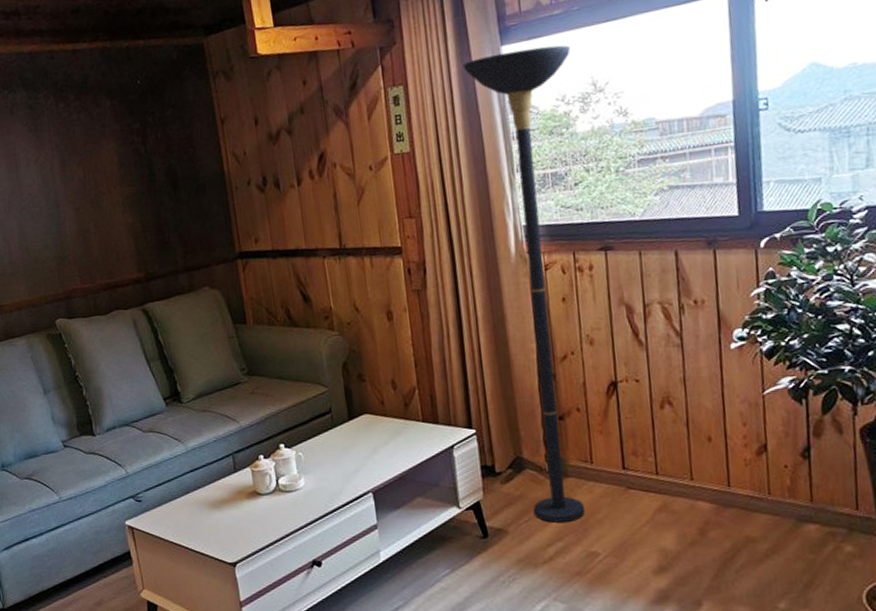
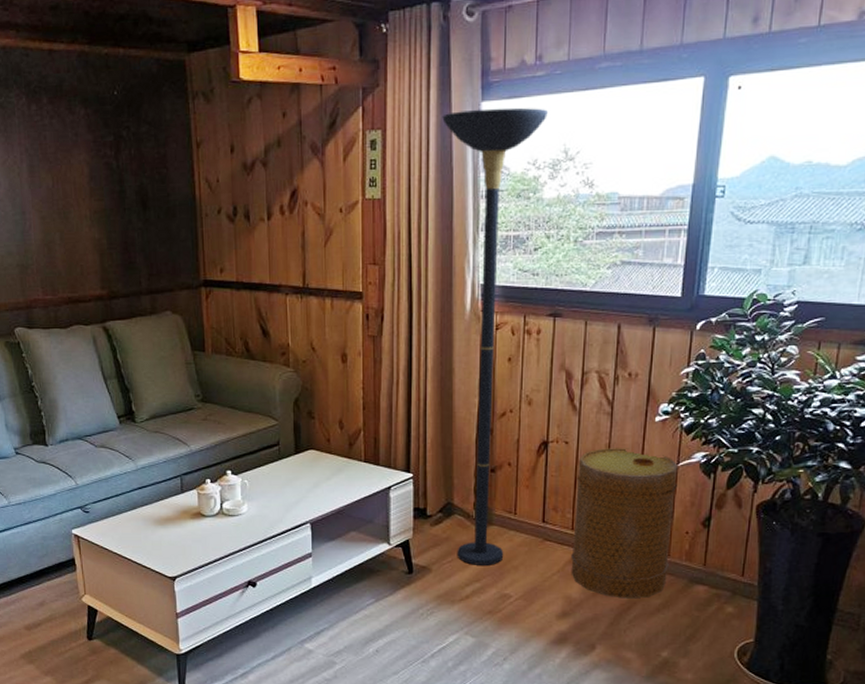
basket: none [652,380,772,546] -> present [571,448,678,599]

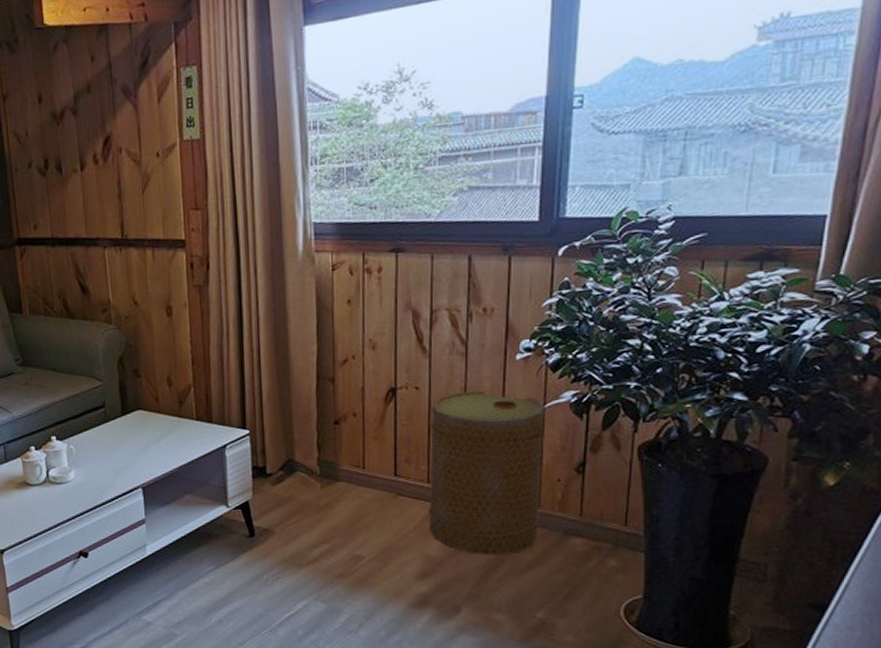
floor lamp: present [442,107,548,565] -> none [262,27,378,525]

